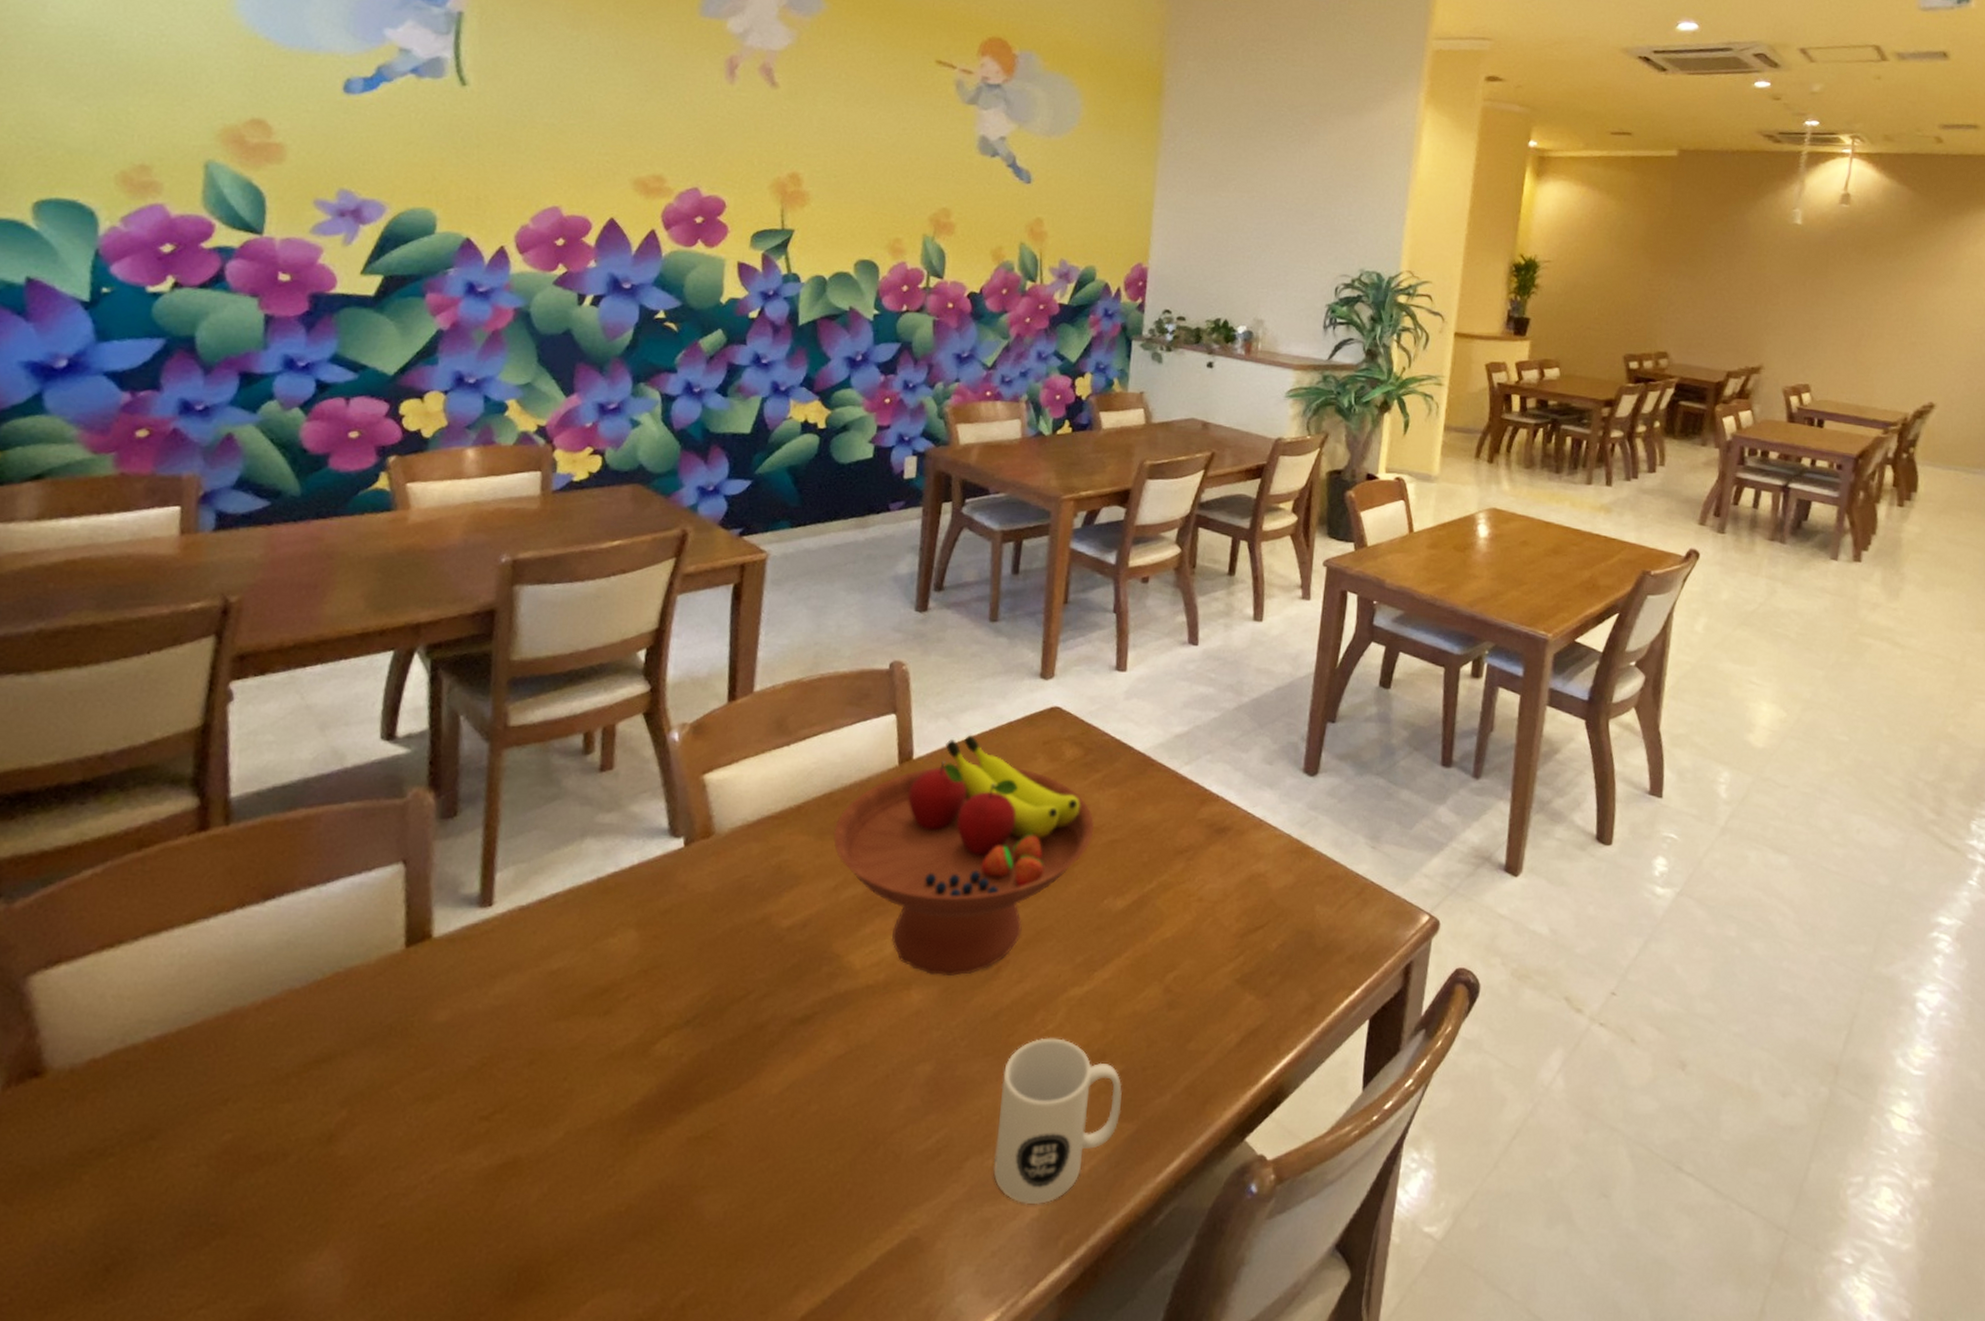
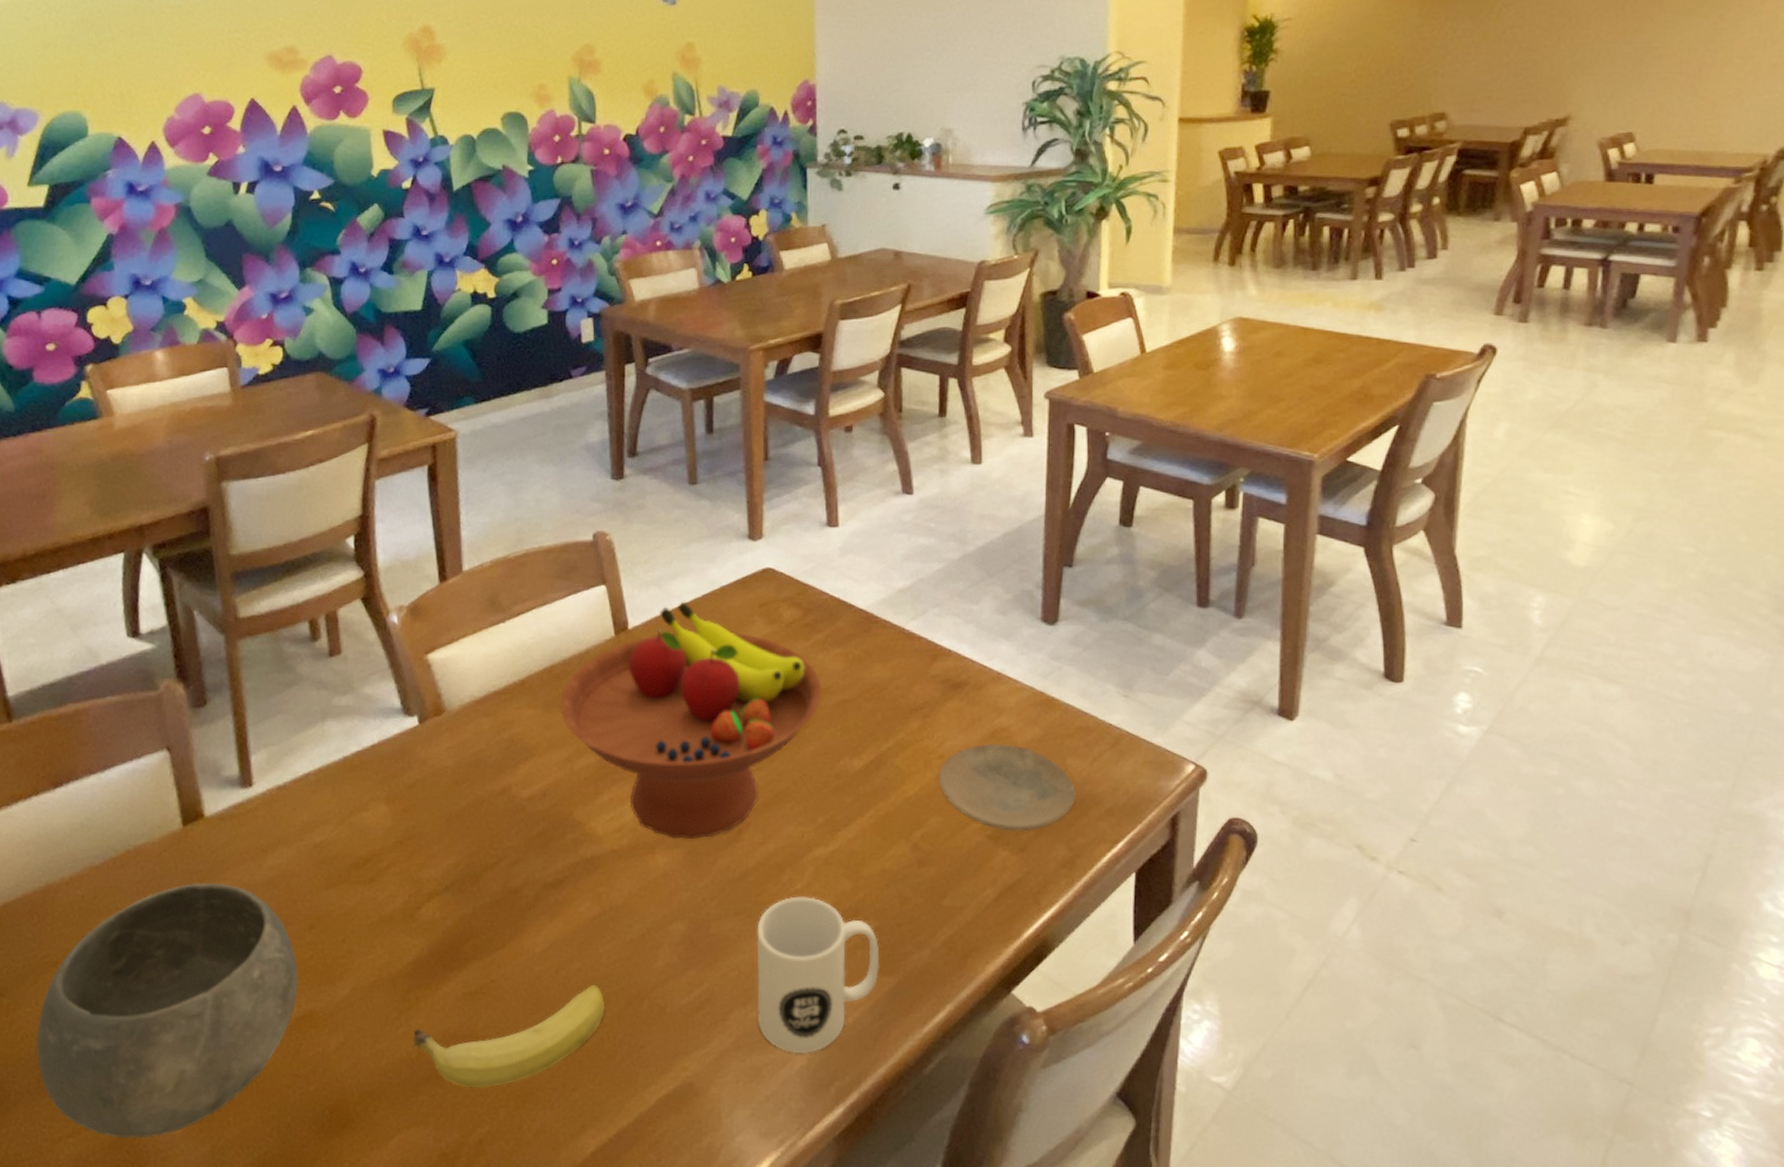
bowl: none [180,1011,509,1309] -> present [36,883,299,1139]
fruit: none [625,1129,839,1245] -> present [413,985,606,1089]
plate: none [1195,889,1321,976] -> present [939,744,1076,831]

